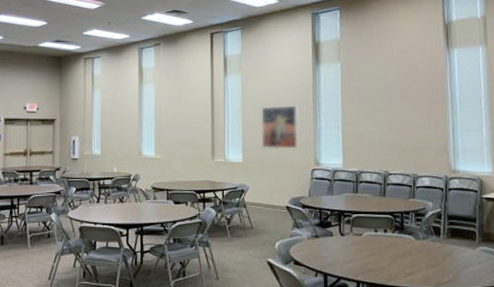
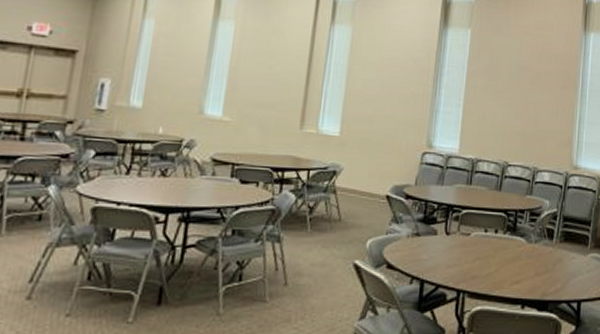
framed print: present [261,105,299,149] -> none [367,69,416,126]

